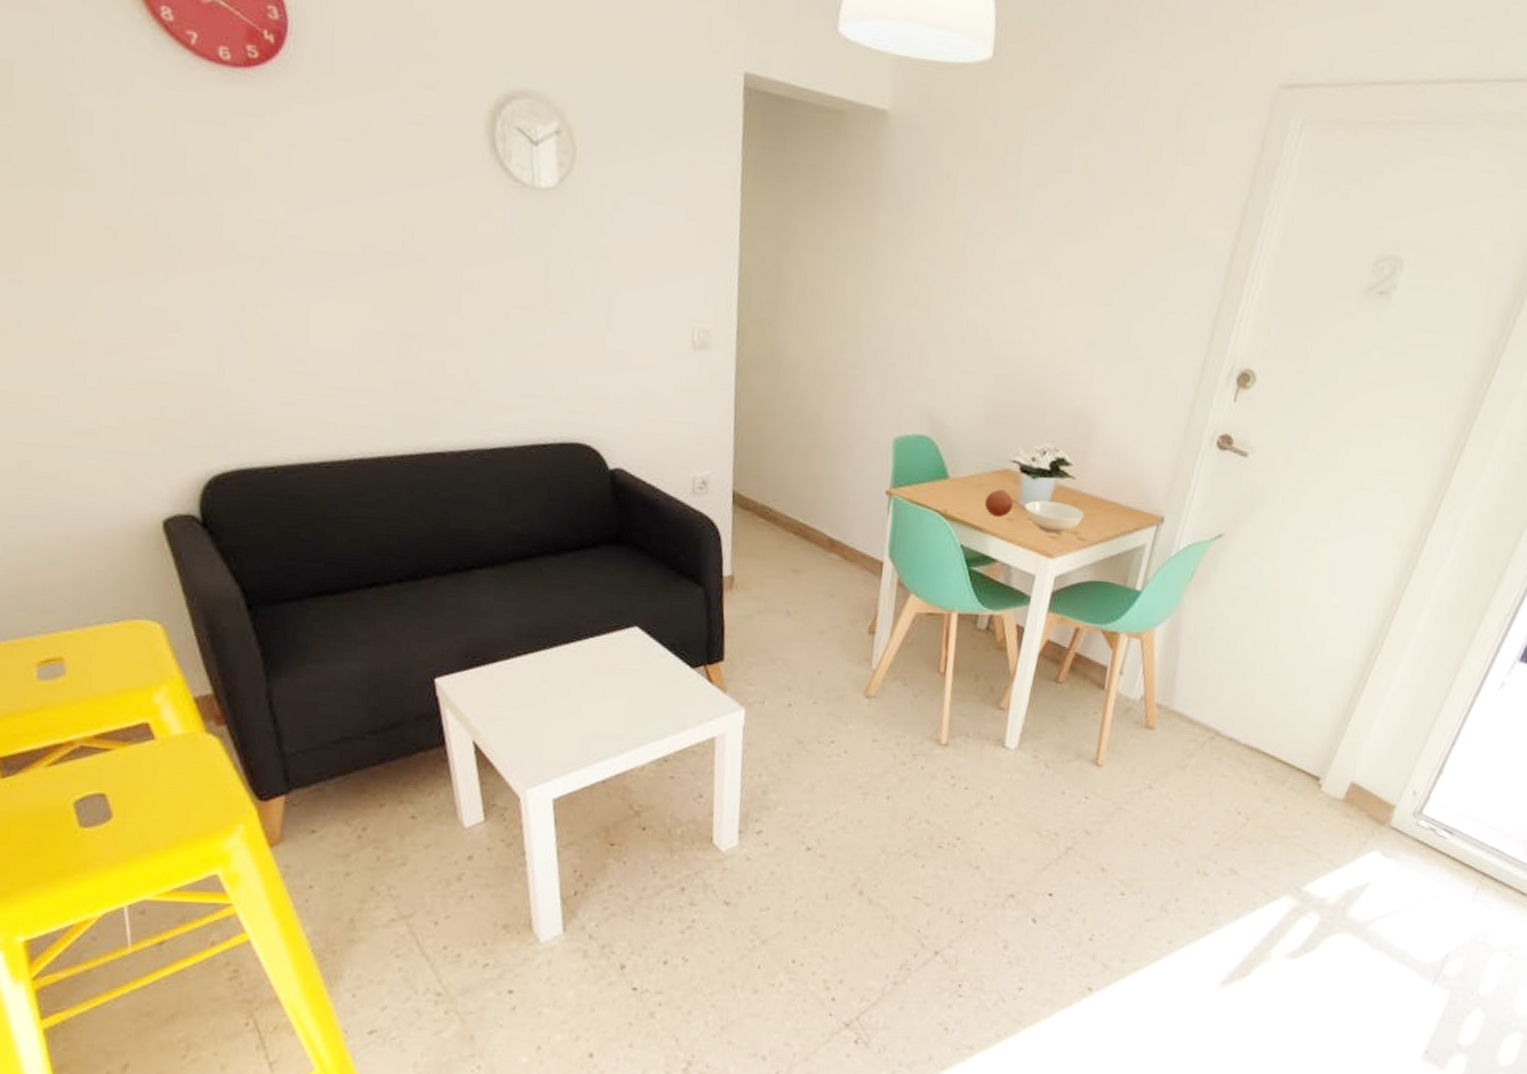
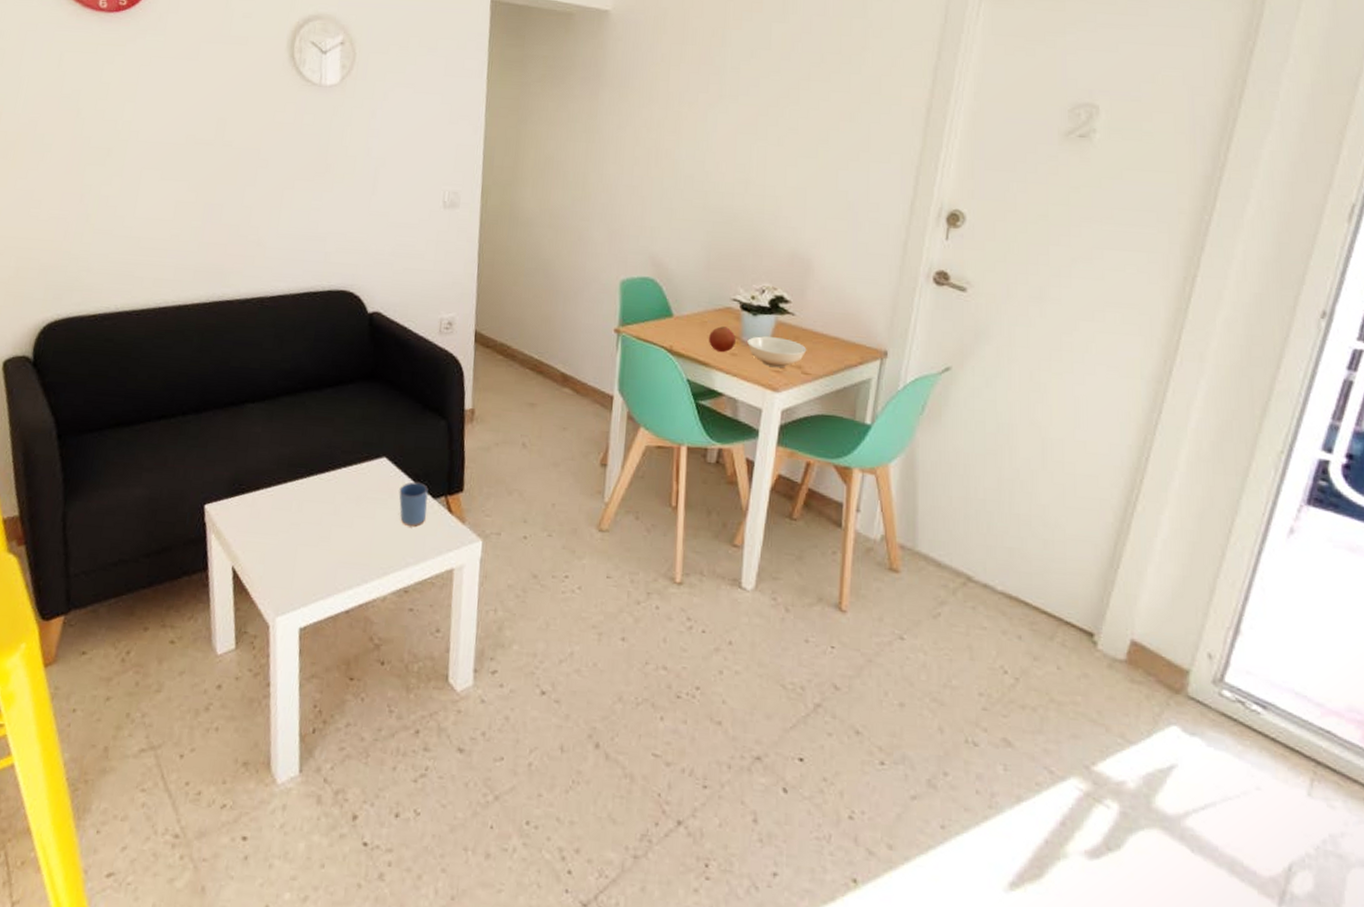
mug: none [654,651,686,697] -> present [399,482,428,526]

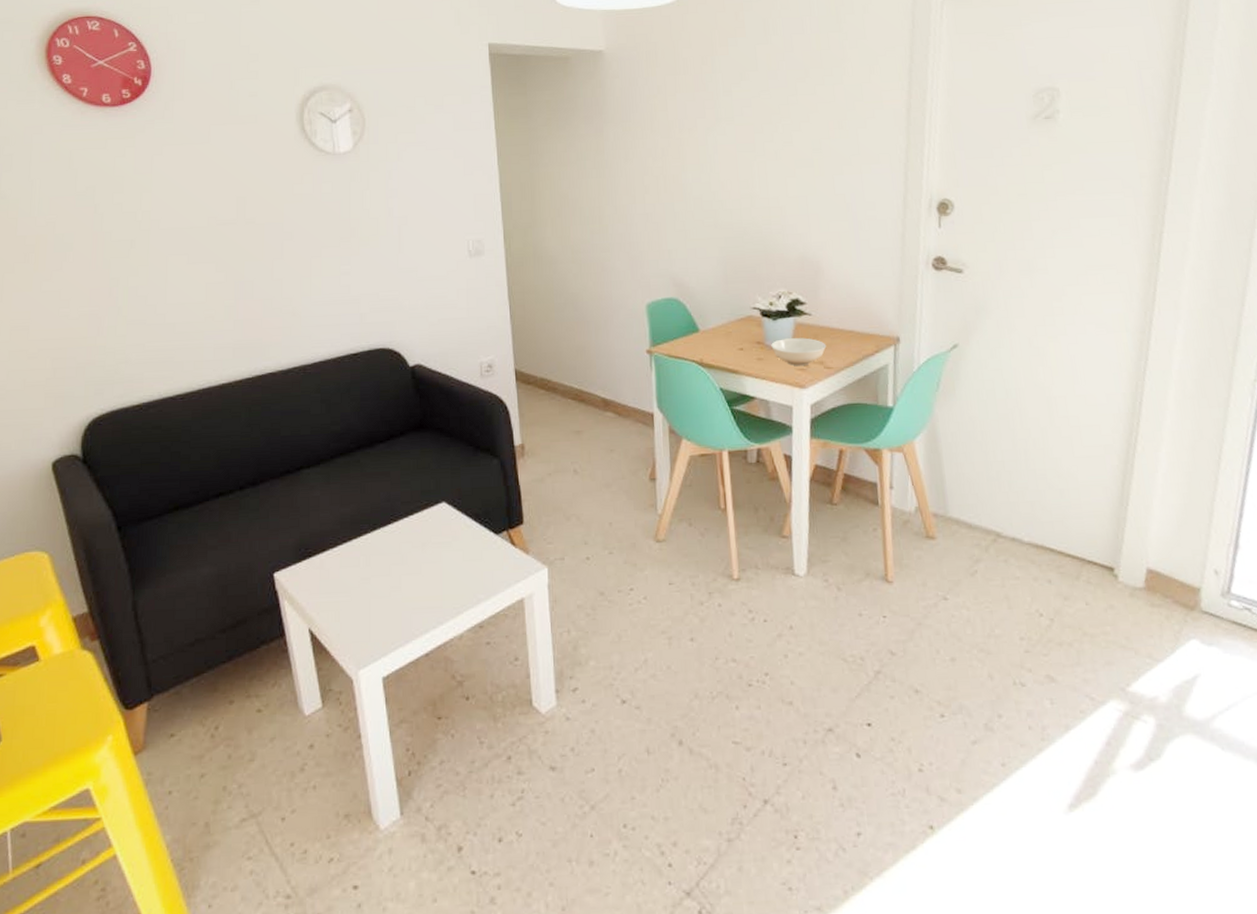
mug: present [399,482,428,526] -> none [462,521,491,564]
fruit: present [708,326,736,352] -> none [734,334,760,358]

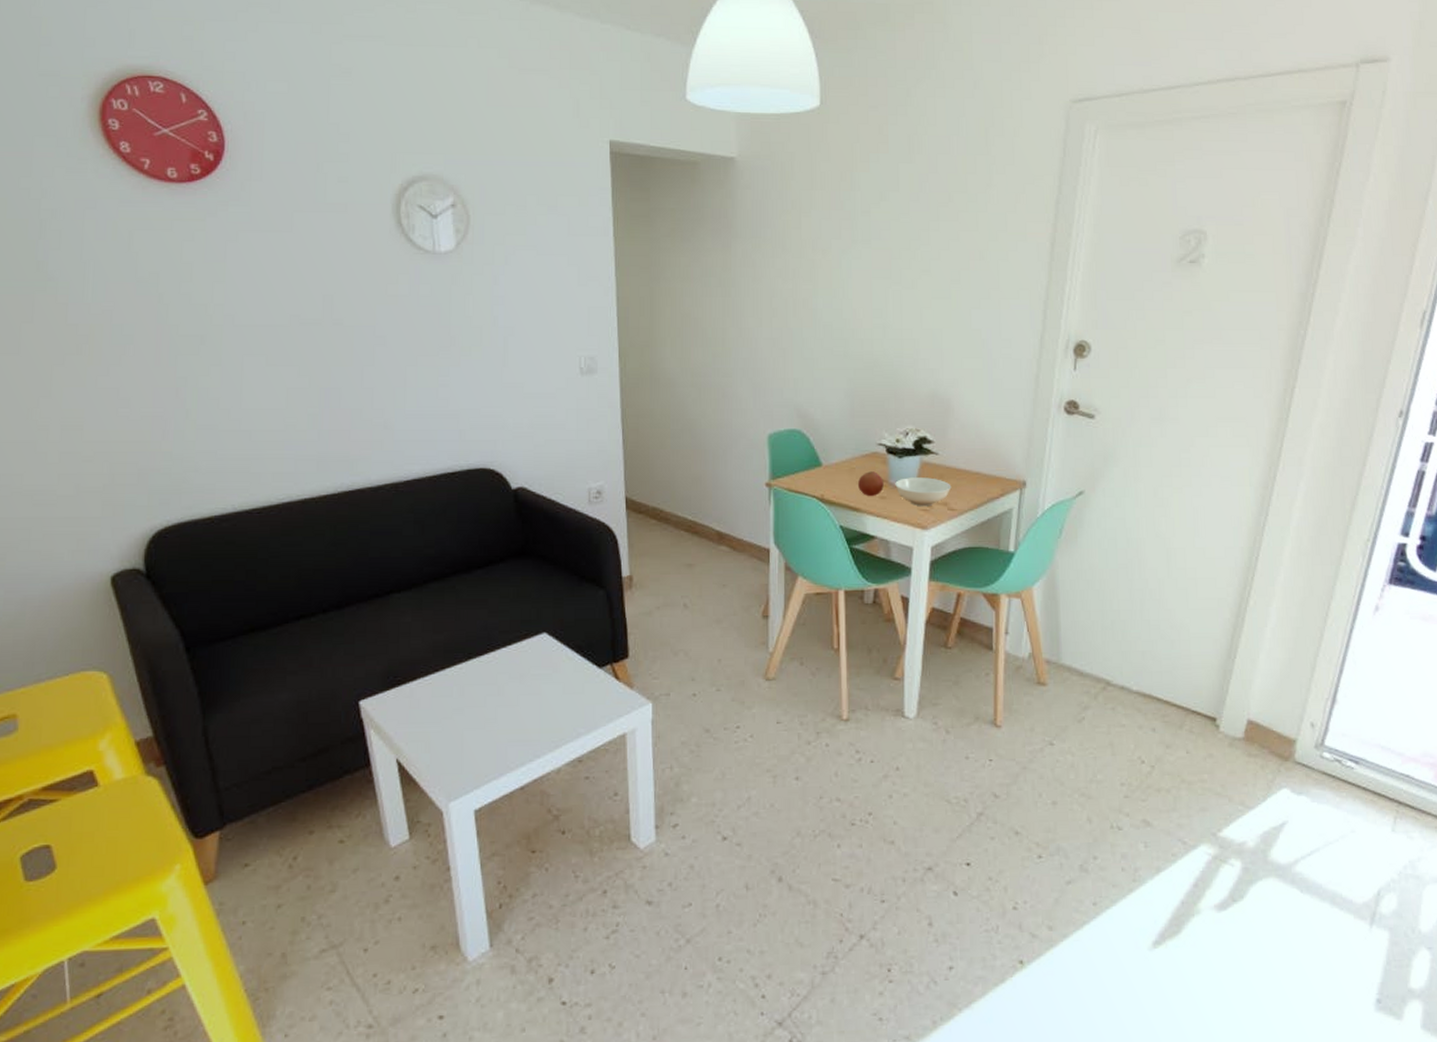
fruit: none [734,334,760,358] -> present [857,471,884,496]

